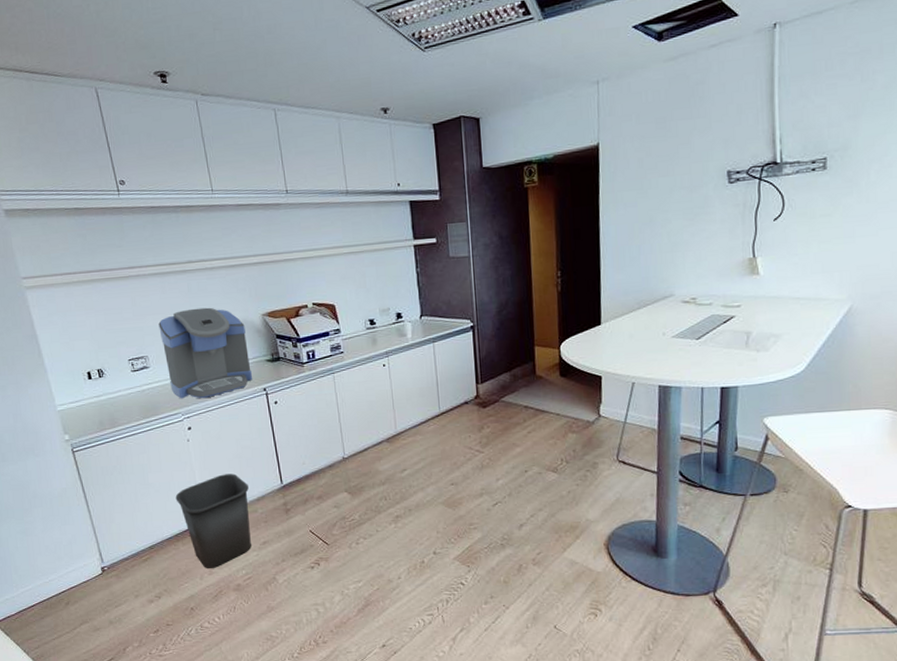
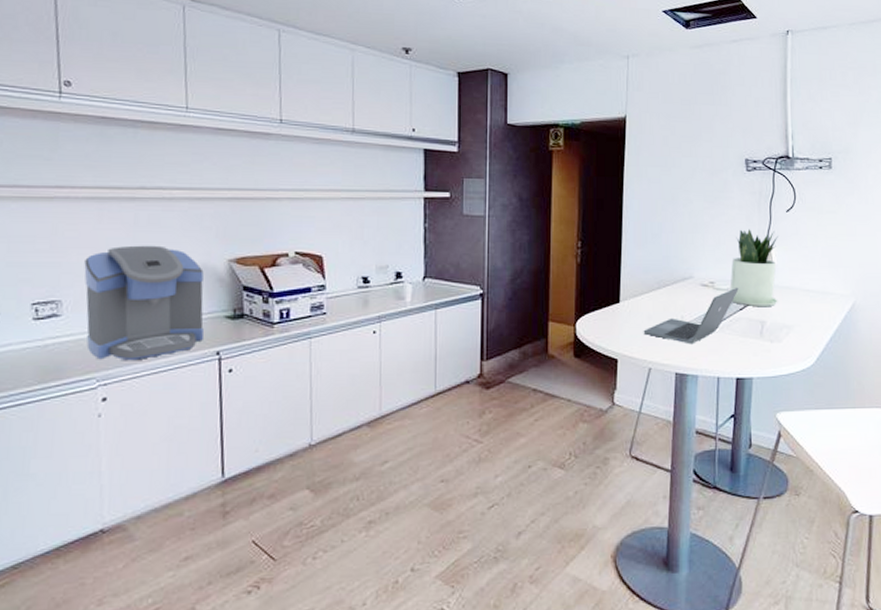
waste bin: present [175,473,251,568] -> none [65,462,176,597]
laptop: none [625,300,722,359] -> present [643,287,739,345]
planter: none [712,242,765,319] -> present [729,229,778,306]

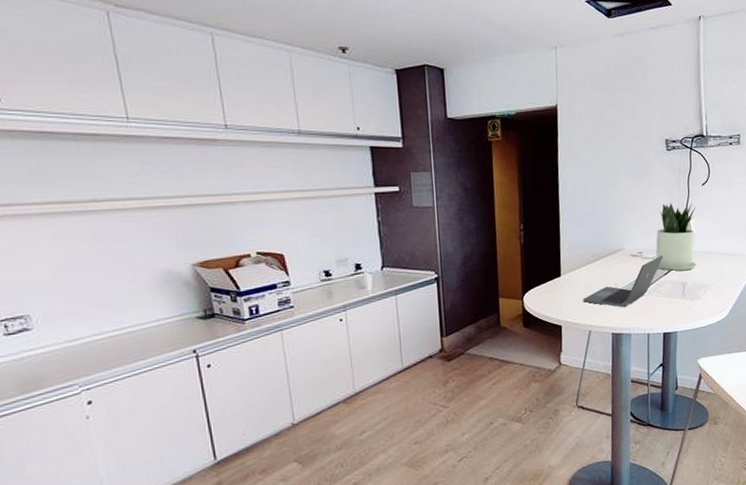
coffee machine: present [84,245,204,361] -> none [47,255,178,367]

